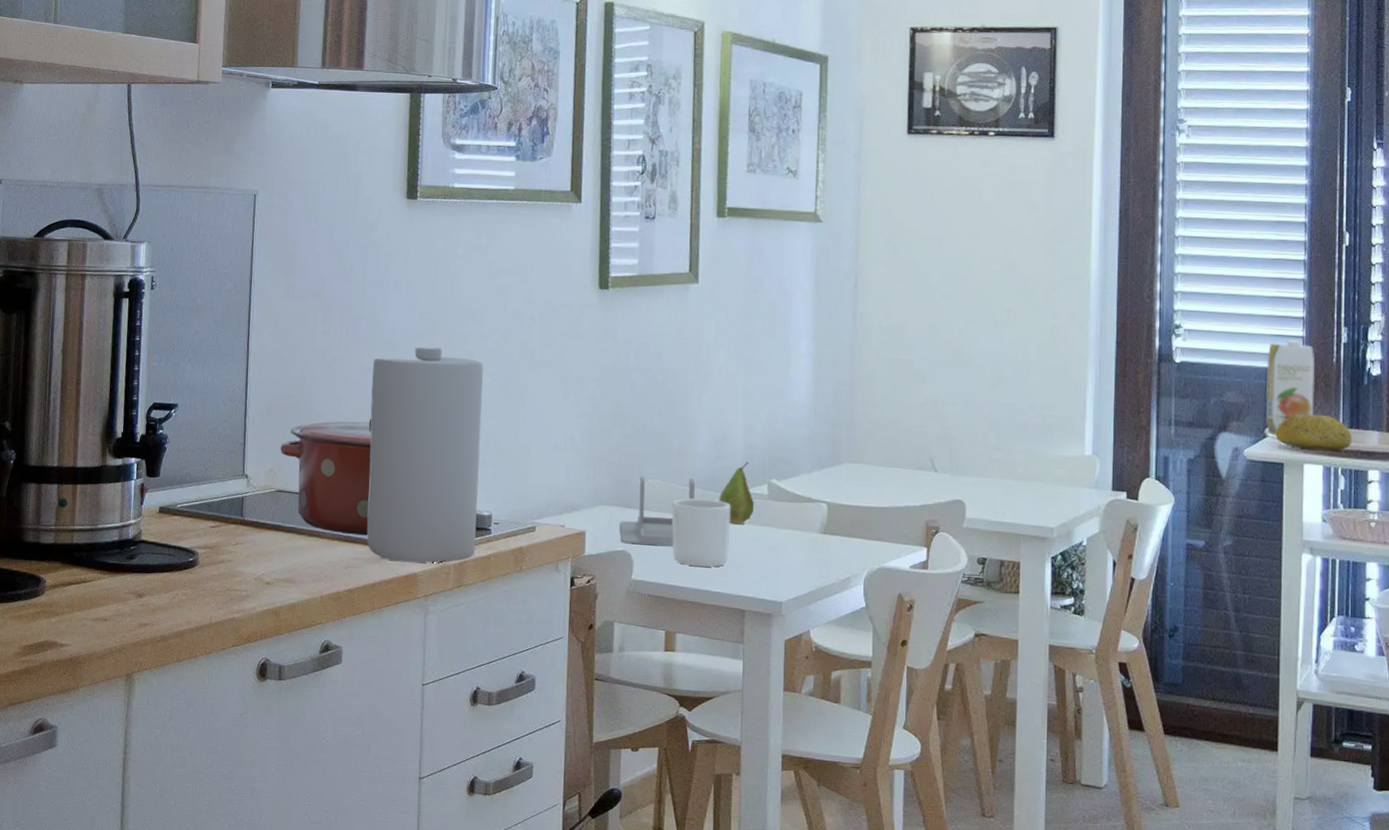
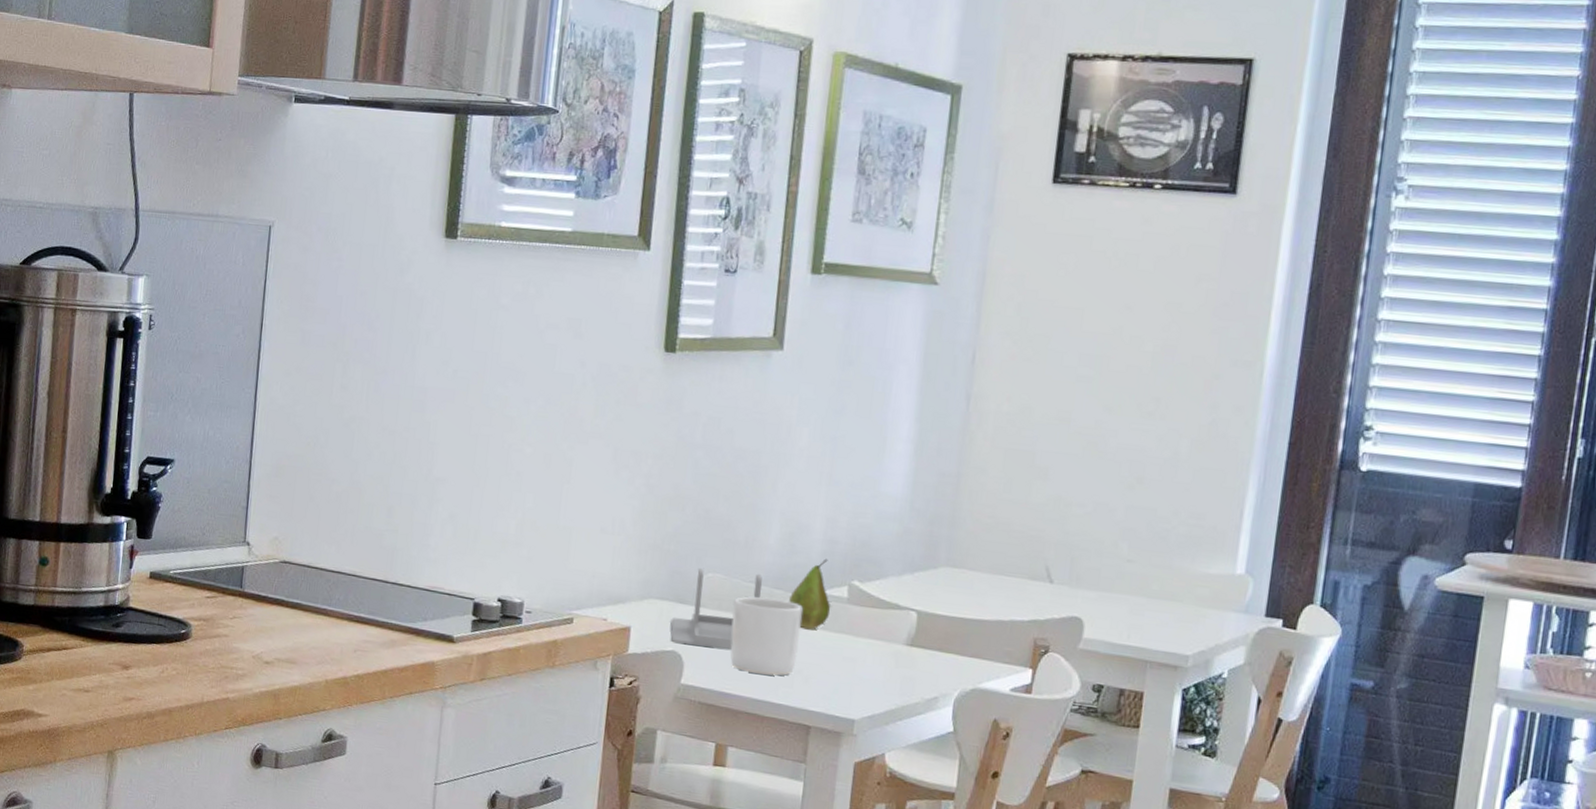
casserole: present [279,419,372,536] -> none [286,487,393,617]
paper towel holder: present [366,347,483,563] -> none [380,409,524,652]
juice carton: present [1265,339,1315,436] -> none [1467,450,1539,564]
bread roll: present [1275,413,1353,452] -> none [1477,539,1575,587]

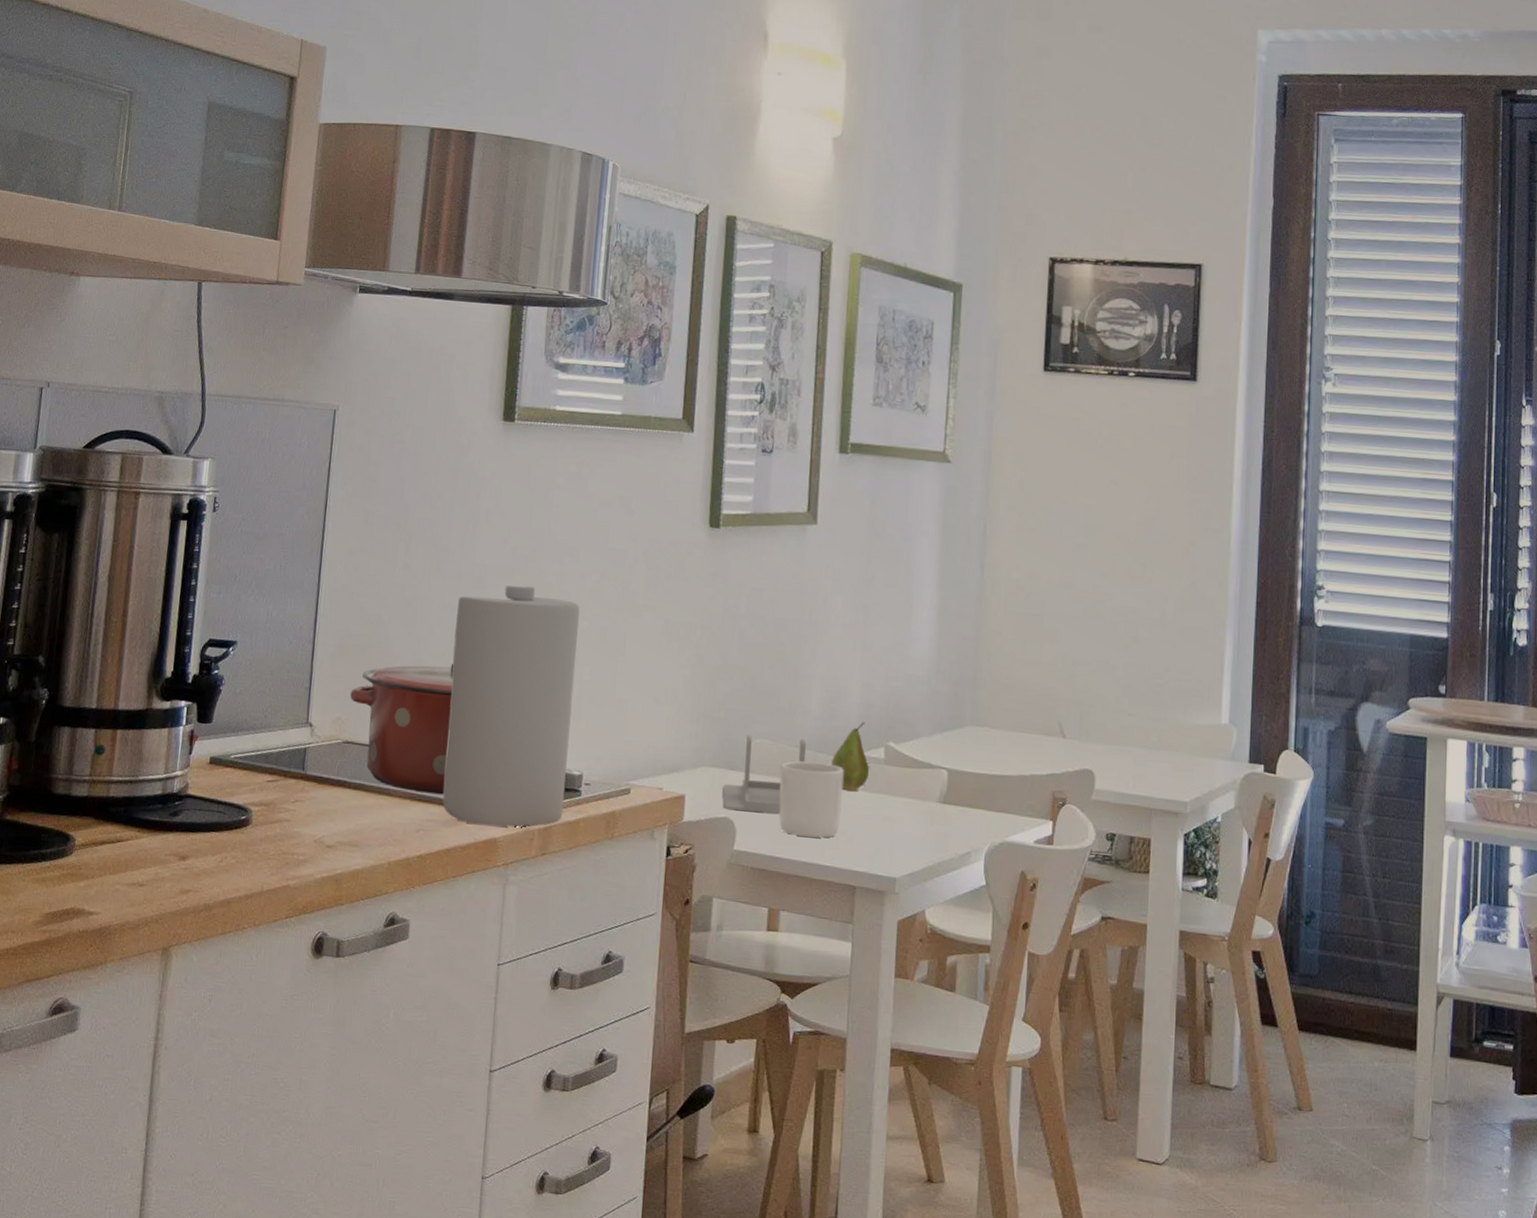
casserole: none [286,487,393,617] -> present [349,664,454,795]
paper towel holder: none [380,409,524,652] -> present [442,585,580,828]

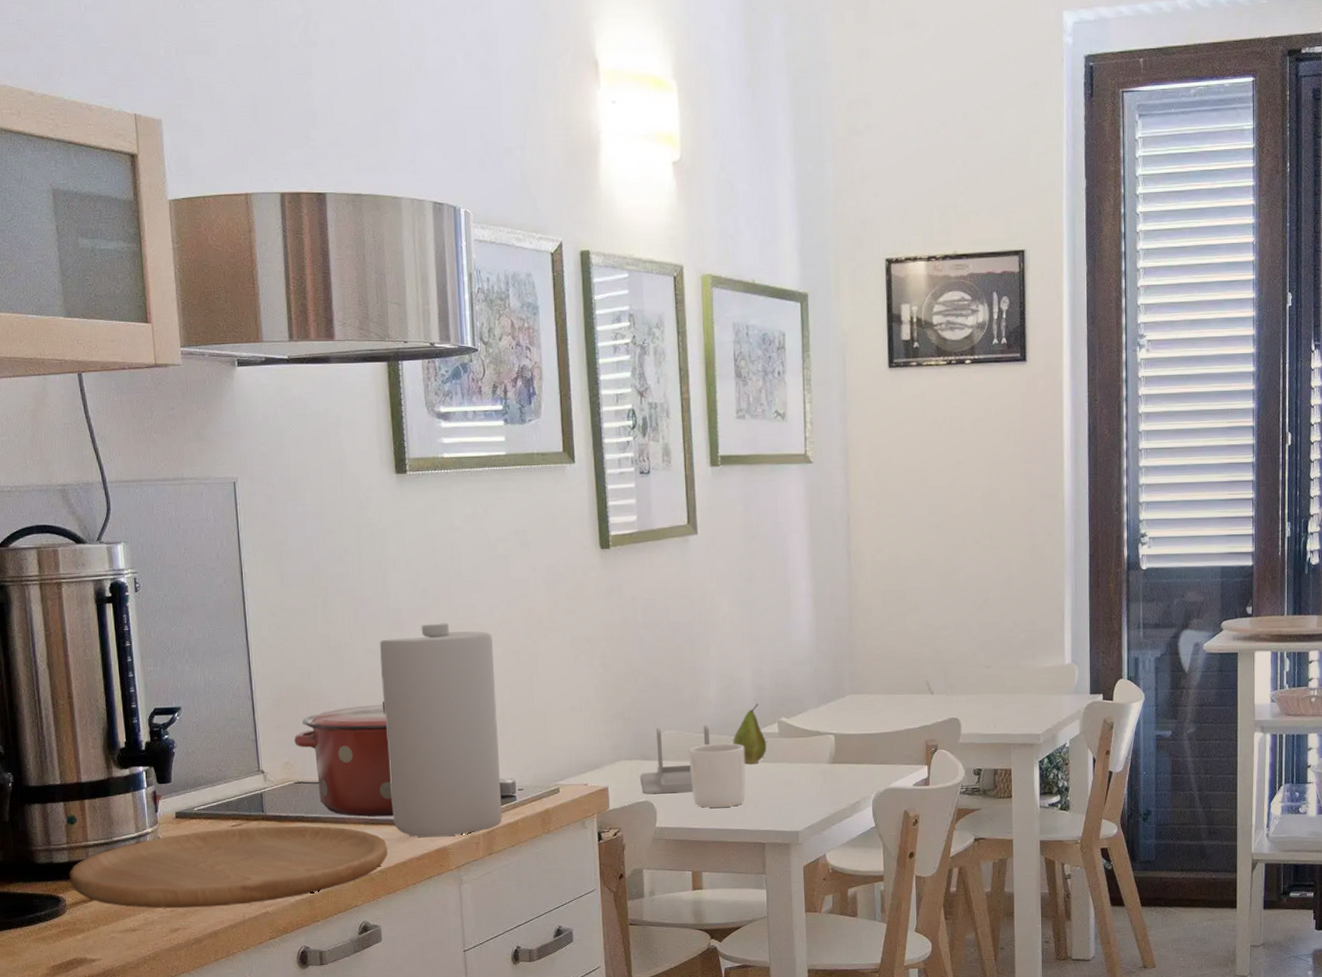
cutting board: none [84,782,431,873] -> present [69,825,388,909]

